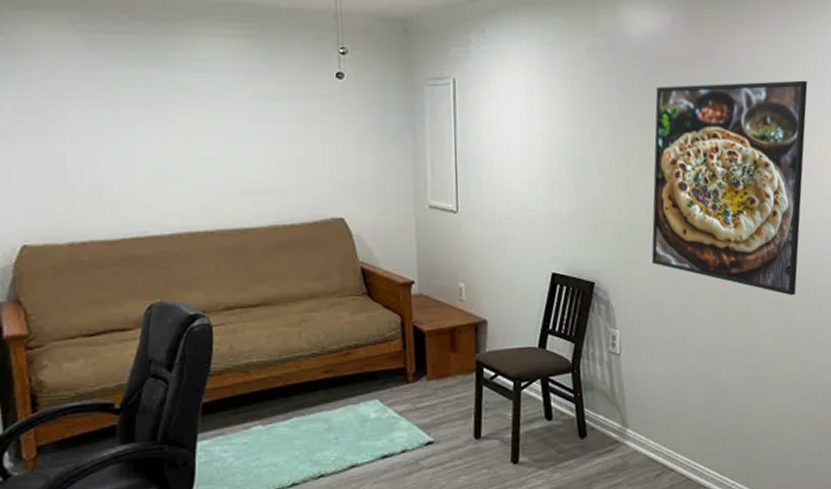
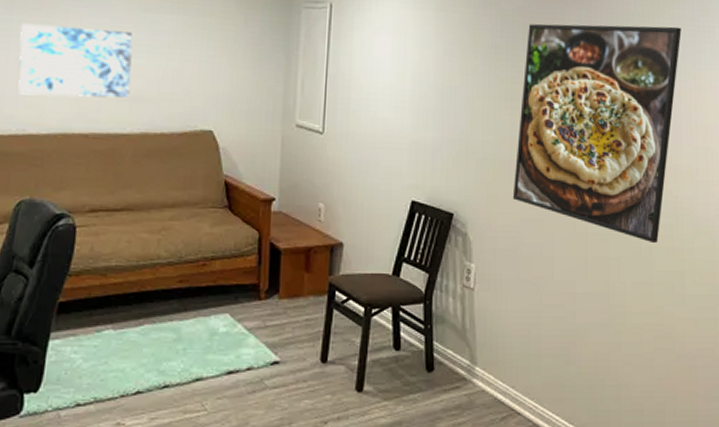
wall art: none [131,120,254,196] -> present [18,23,133,98]

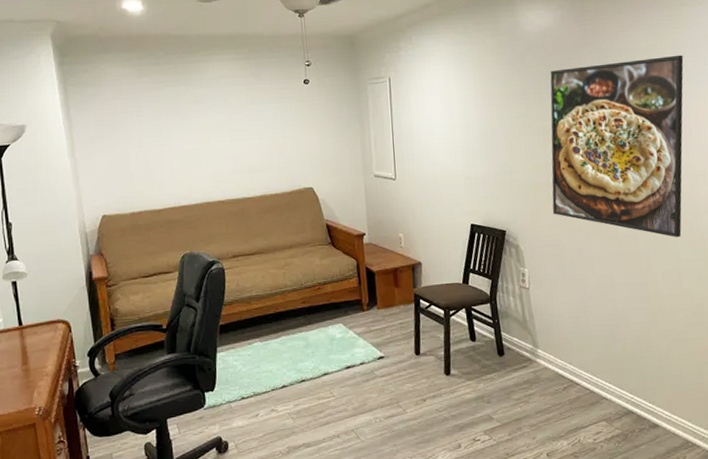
wall art: present [18,23,133,98] -> none [167,121,250,177]

